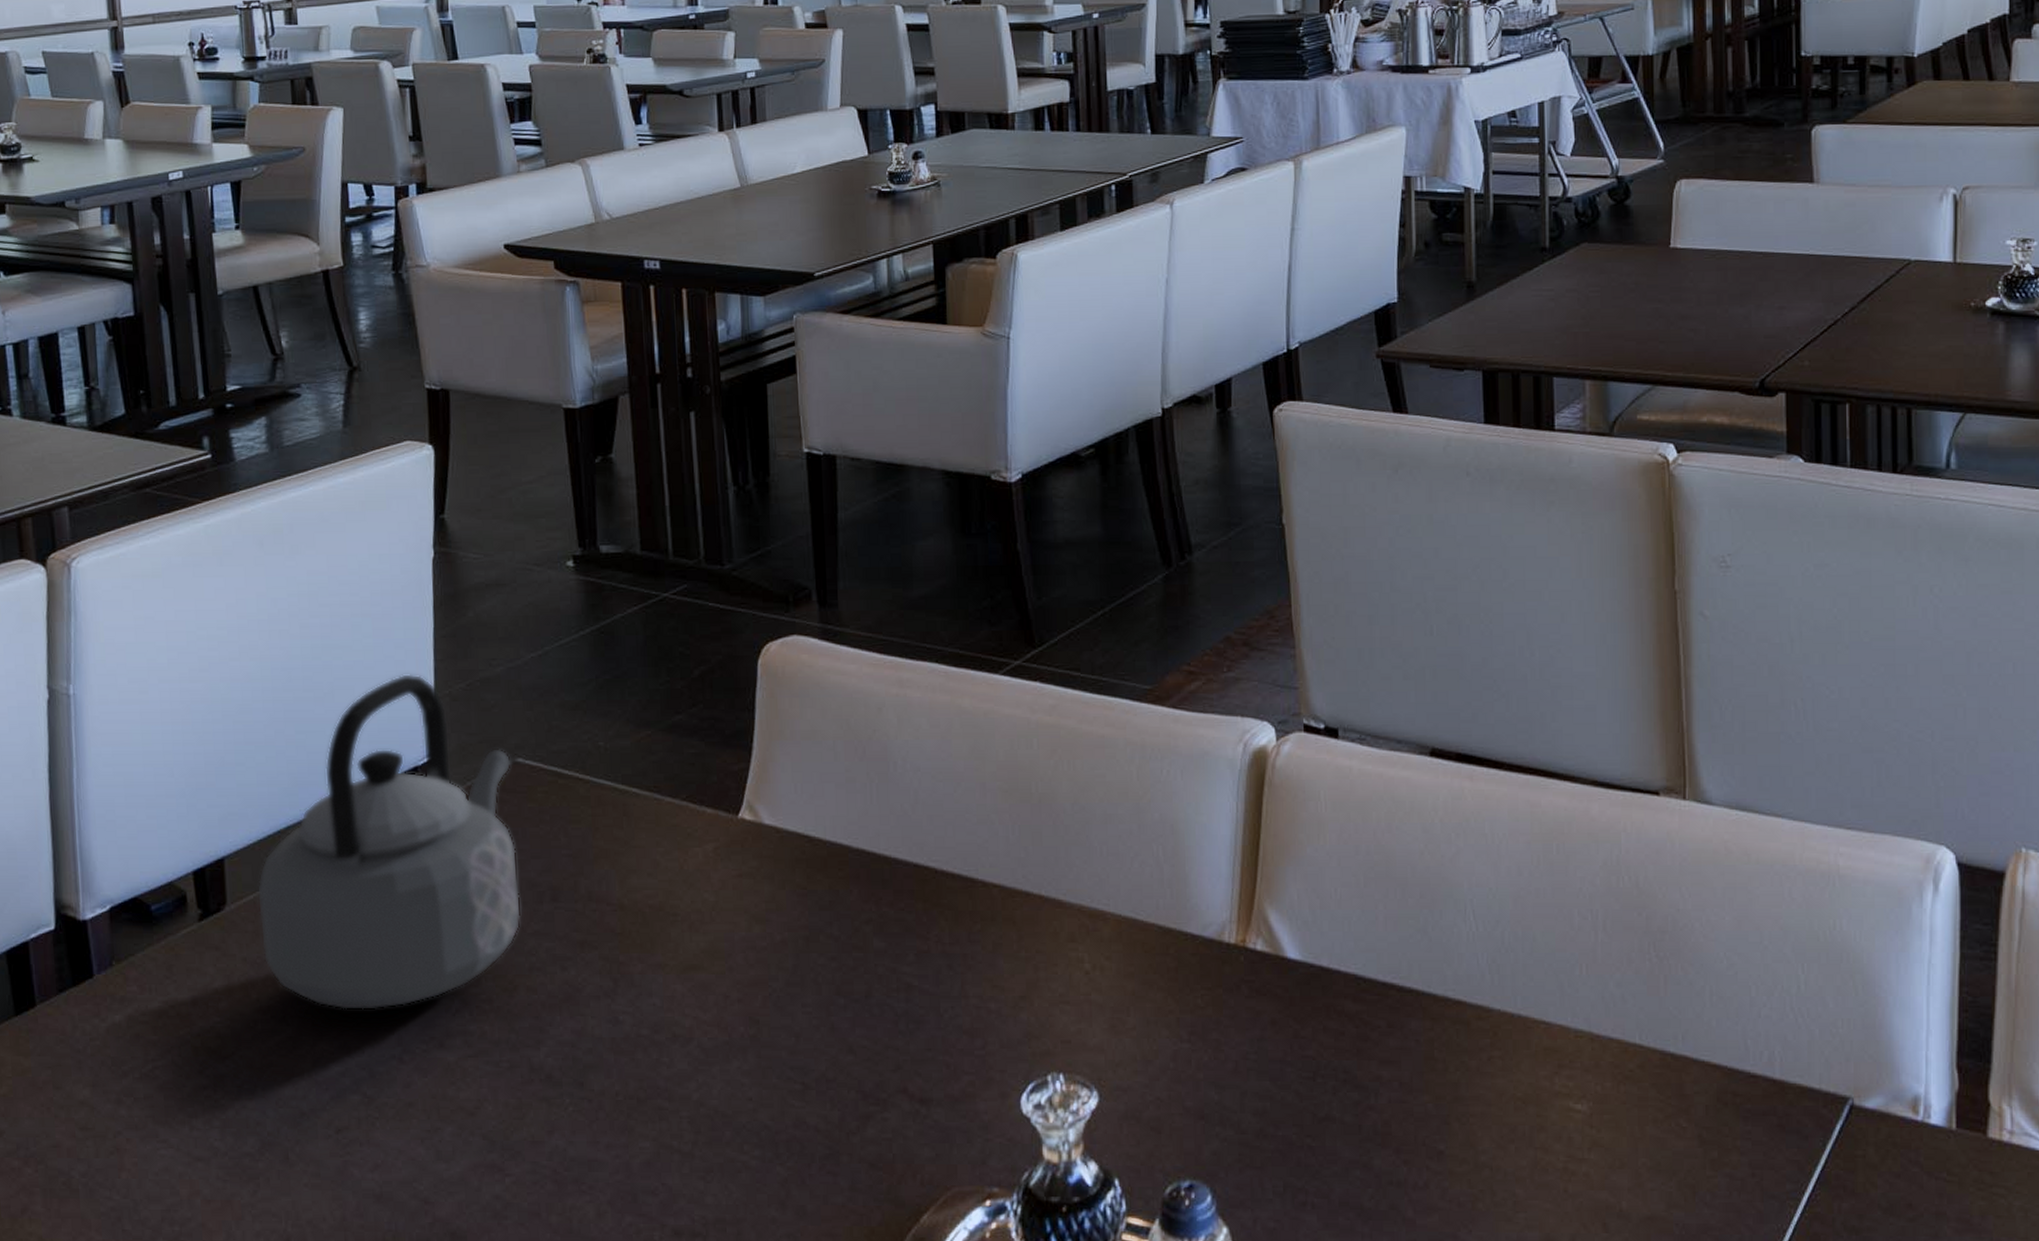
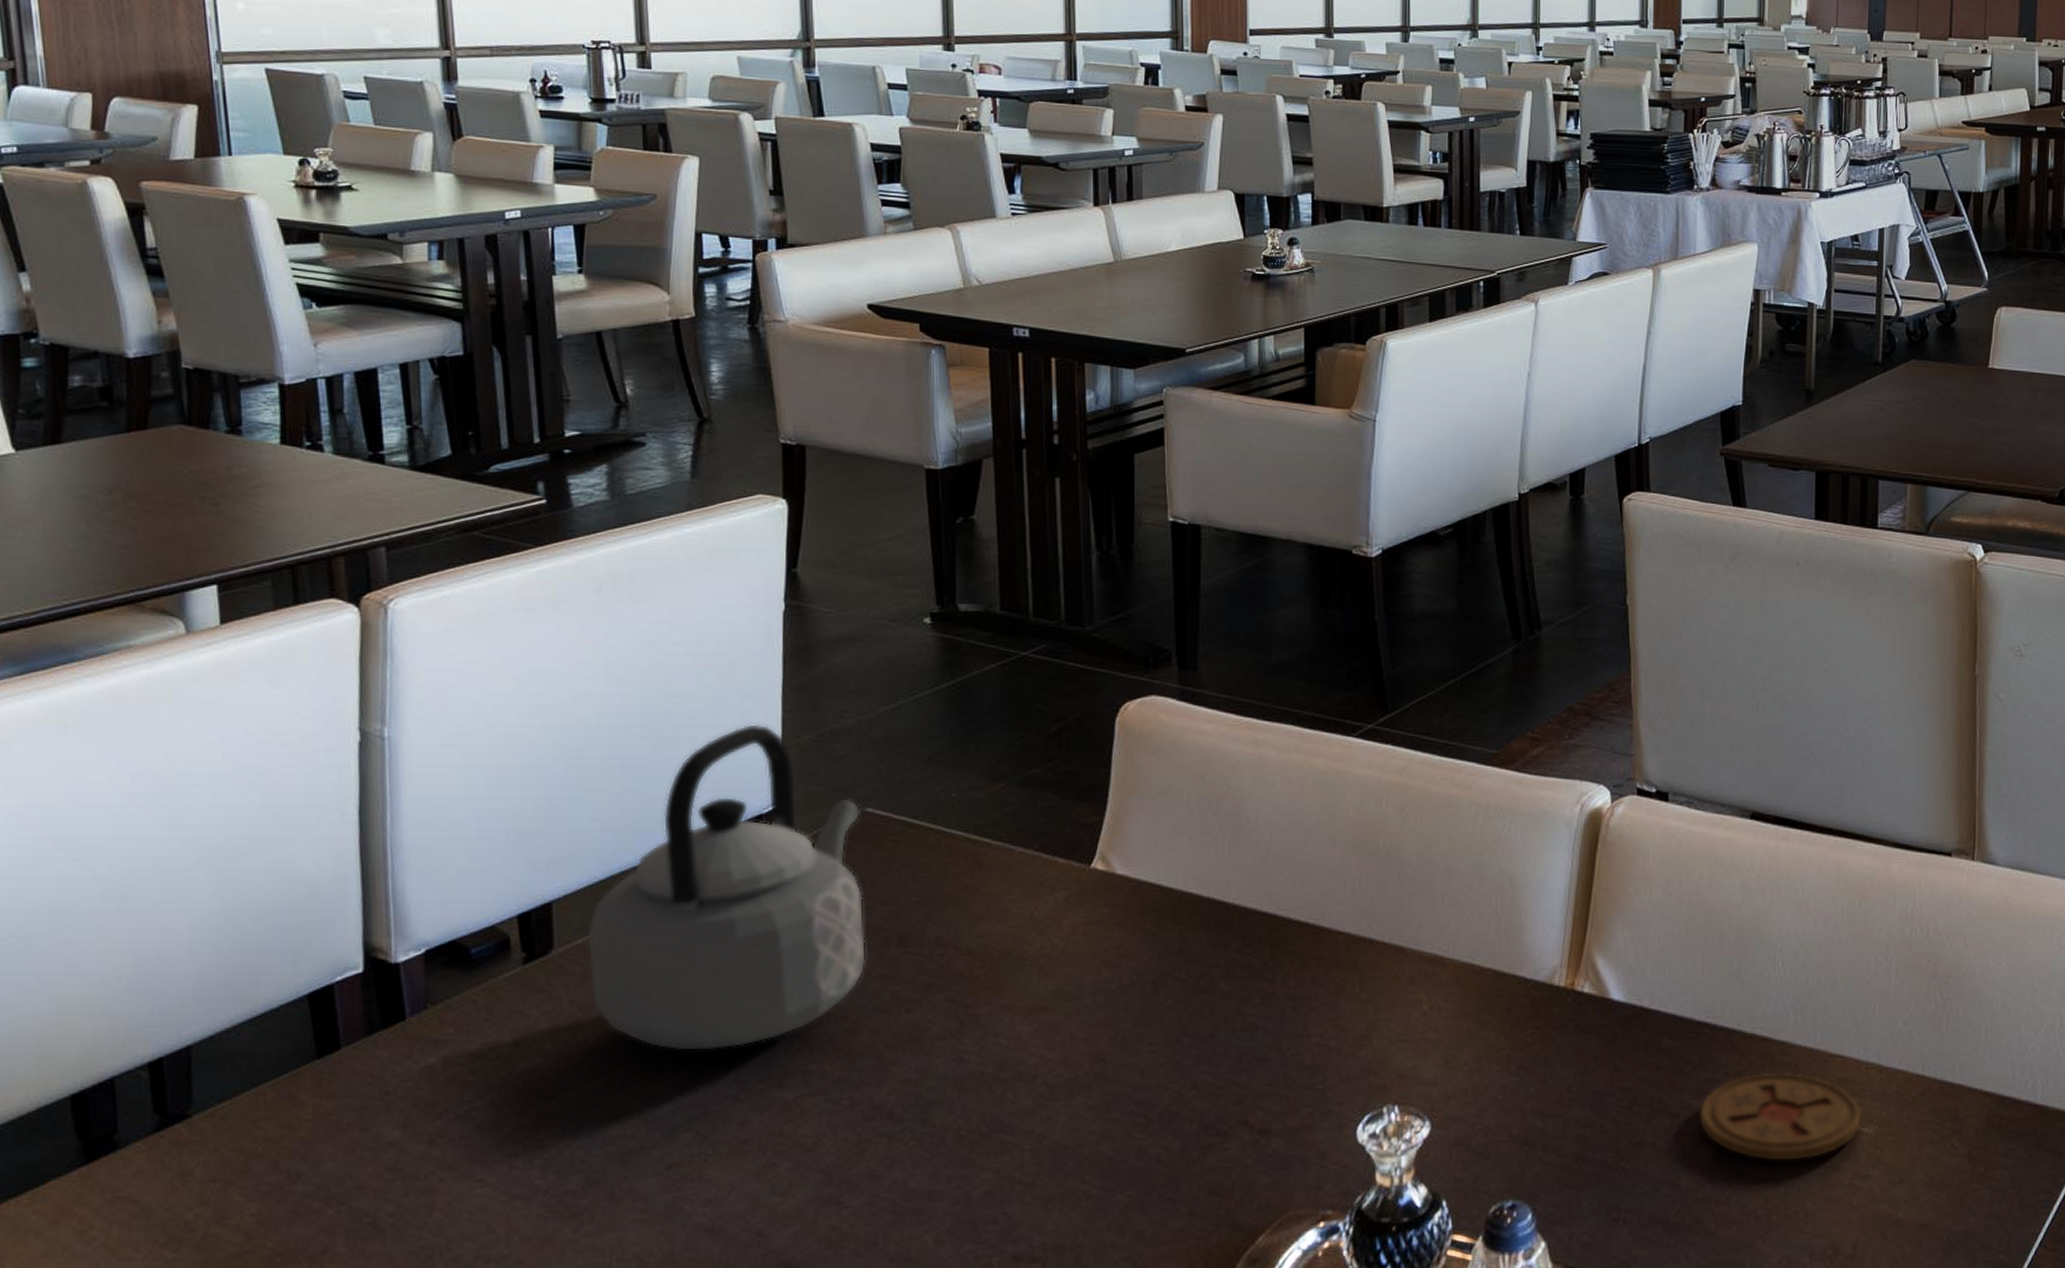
coaster: none [1389,1039,1574,1142] -> present [1699,1071,1863,1162]

